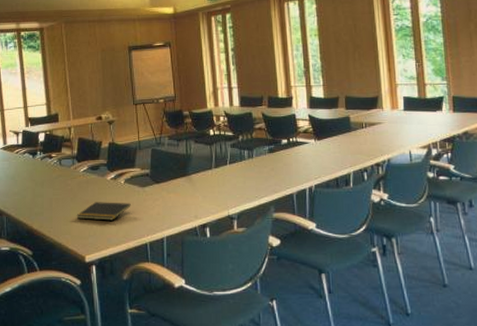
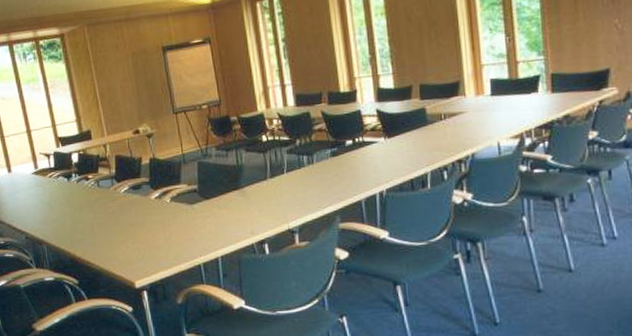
notepad: present [76,202,131,221] -> none [121,222,180,244]

